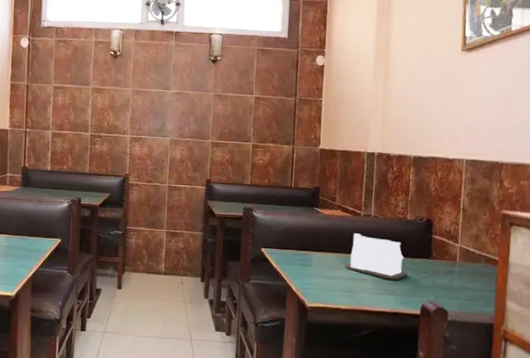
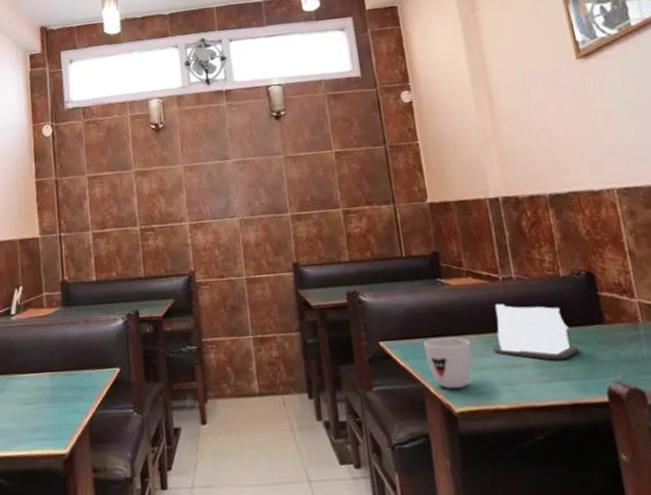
mug: none [294,251,329,290] -> present [423,337,473,390]

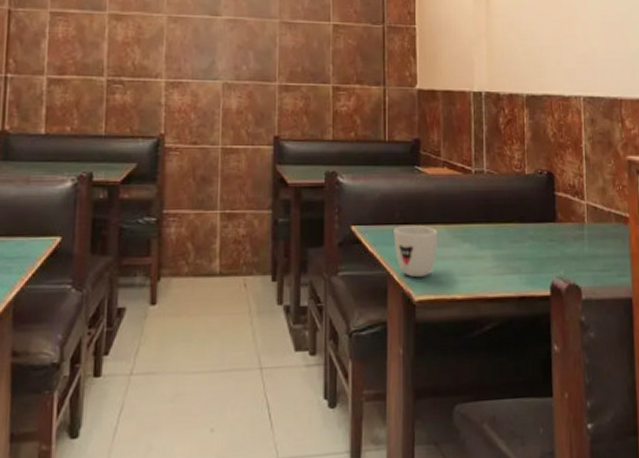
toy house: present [493,304,578,360] -> none [457,196,531,254]

